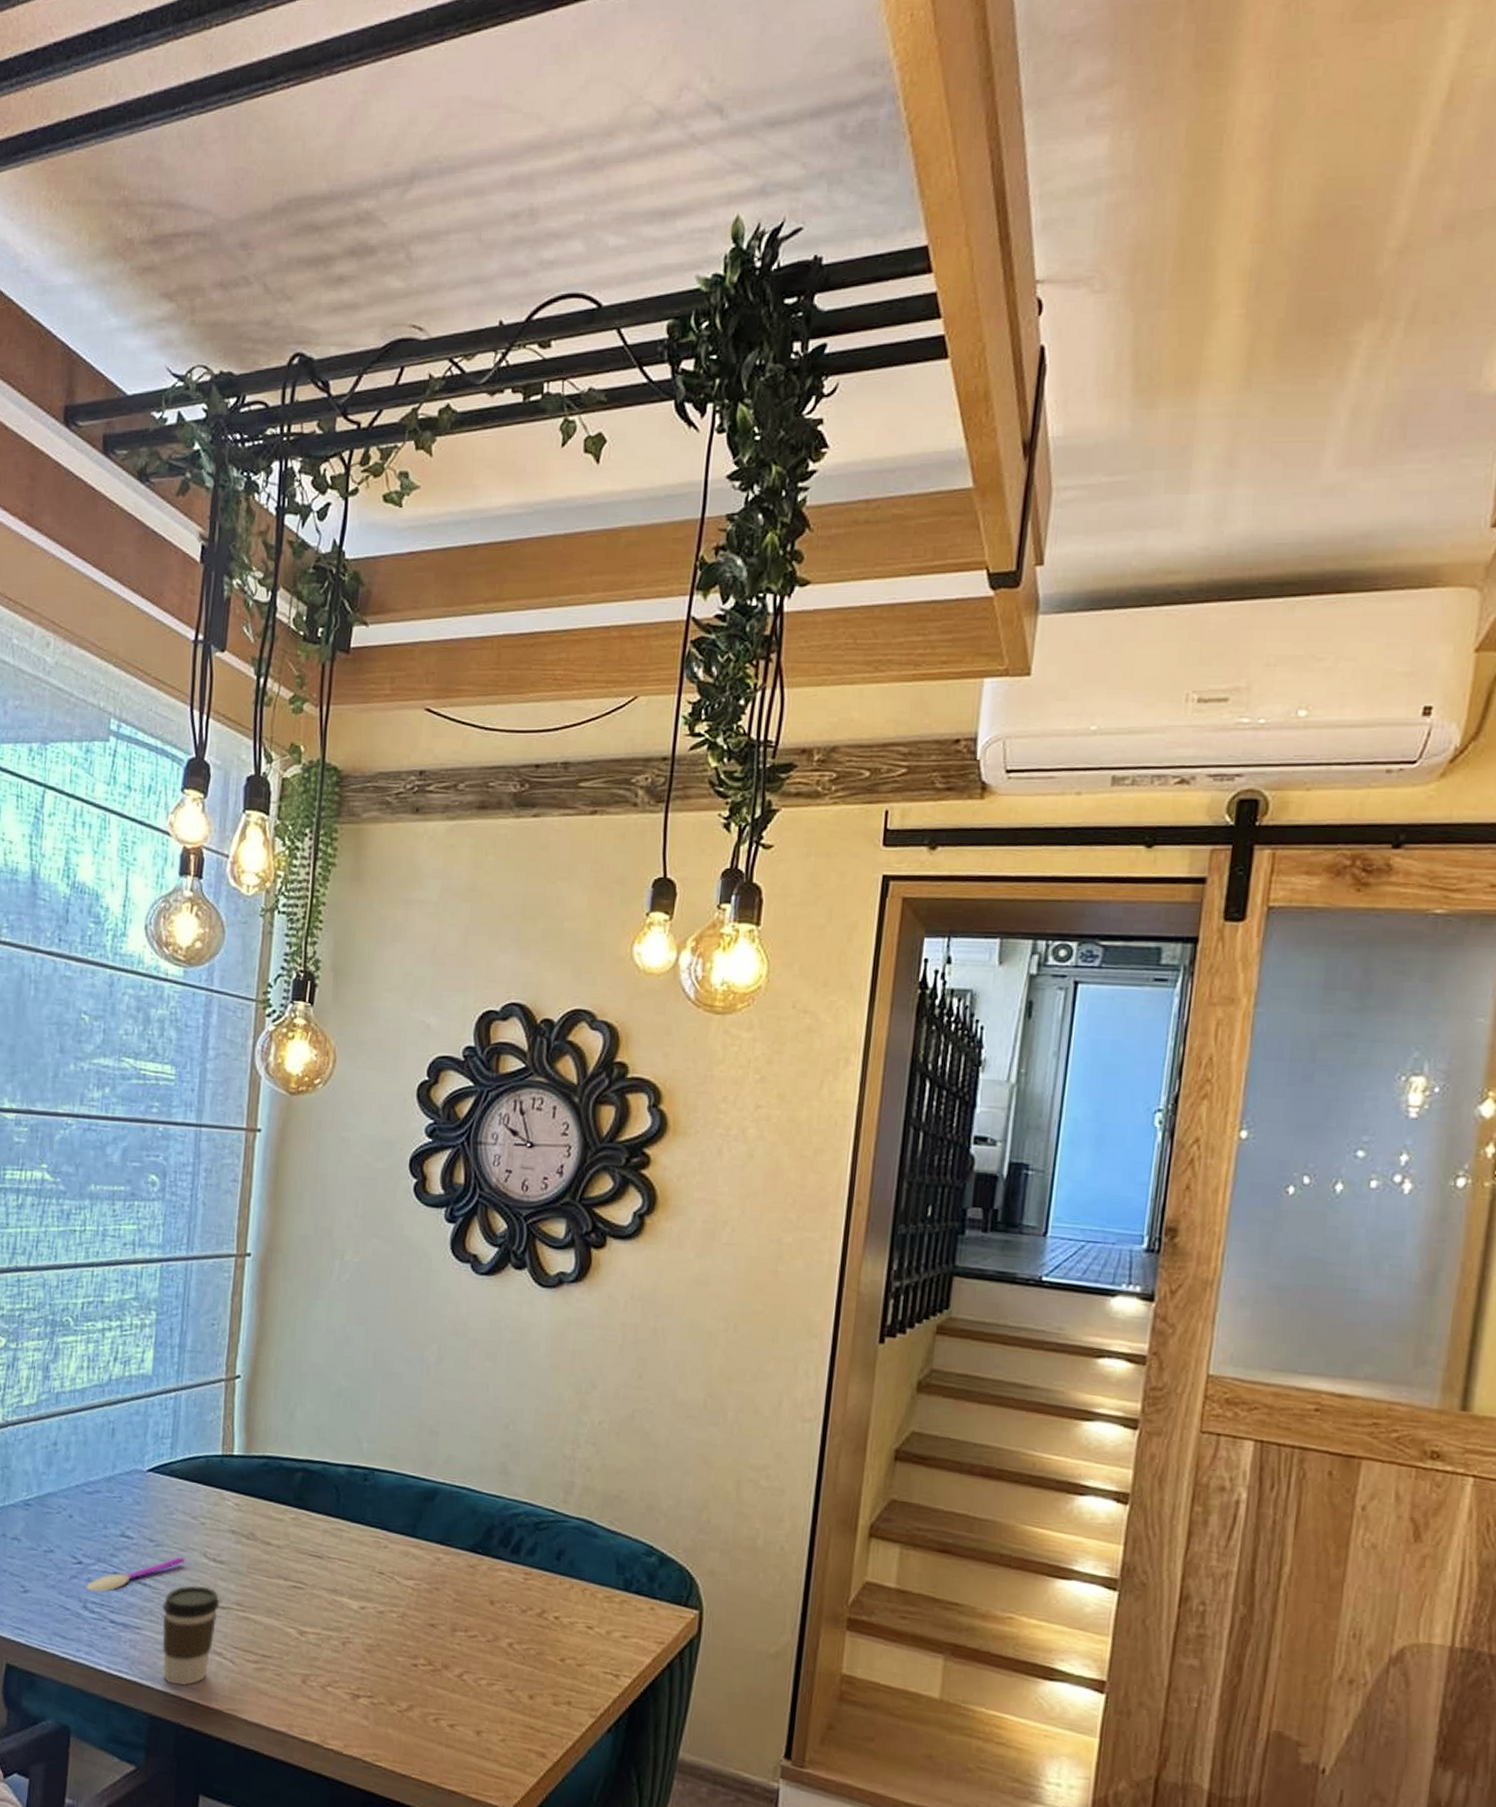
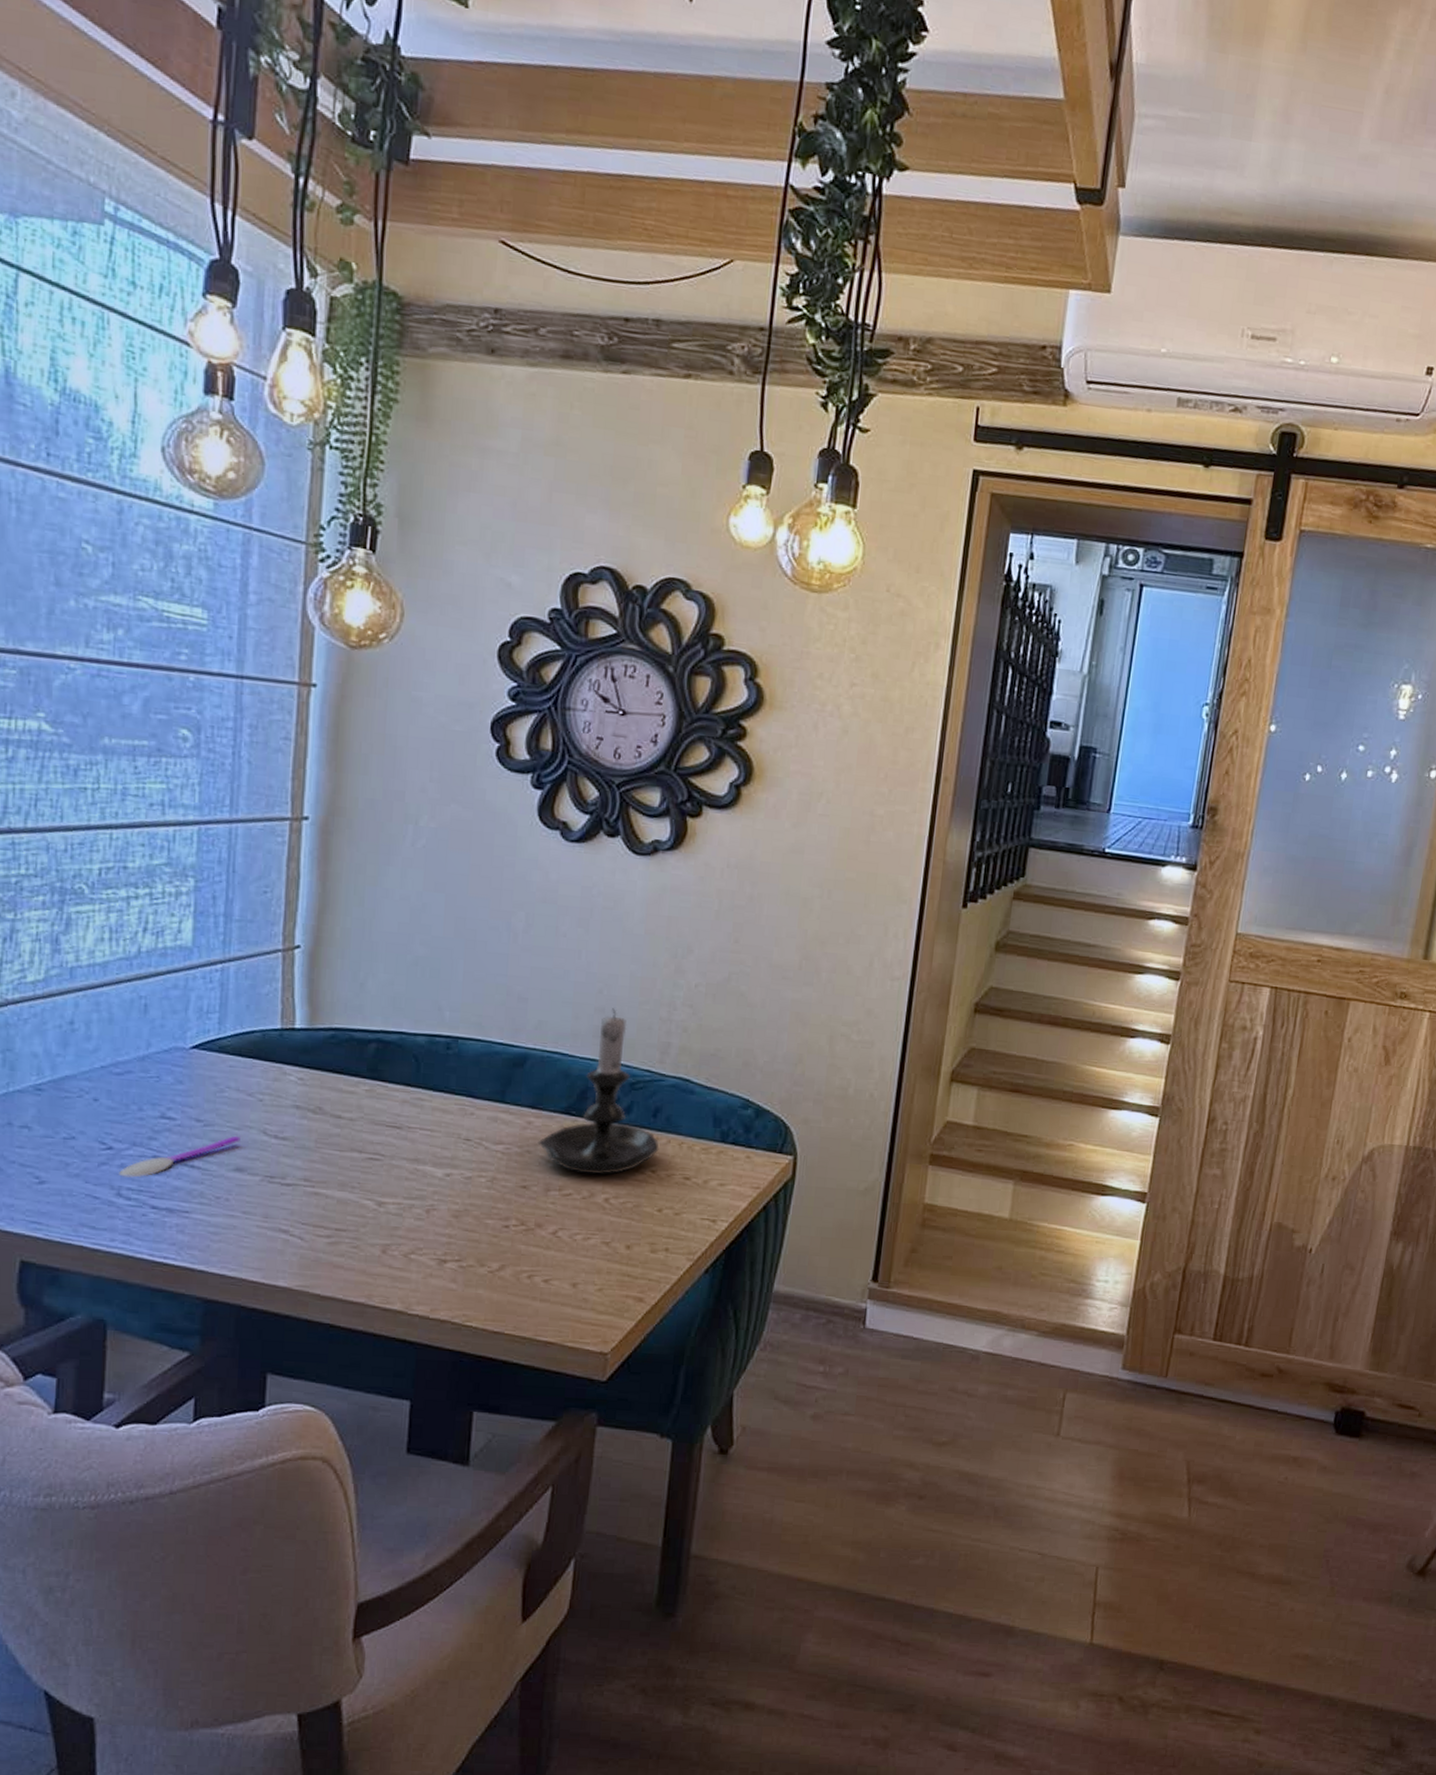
coffee cup: present [162,1585,220,1687] -> none [215,1164,284,1267]
candle holder: none [445,1444,562,1618] -> present [537,1008,659,1175]

